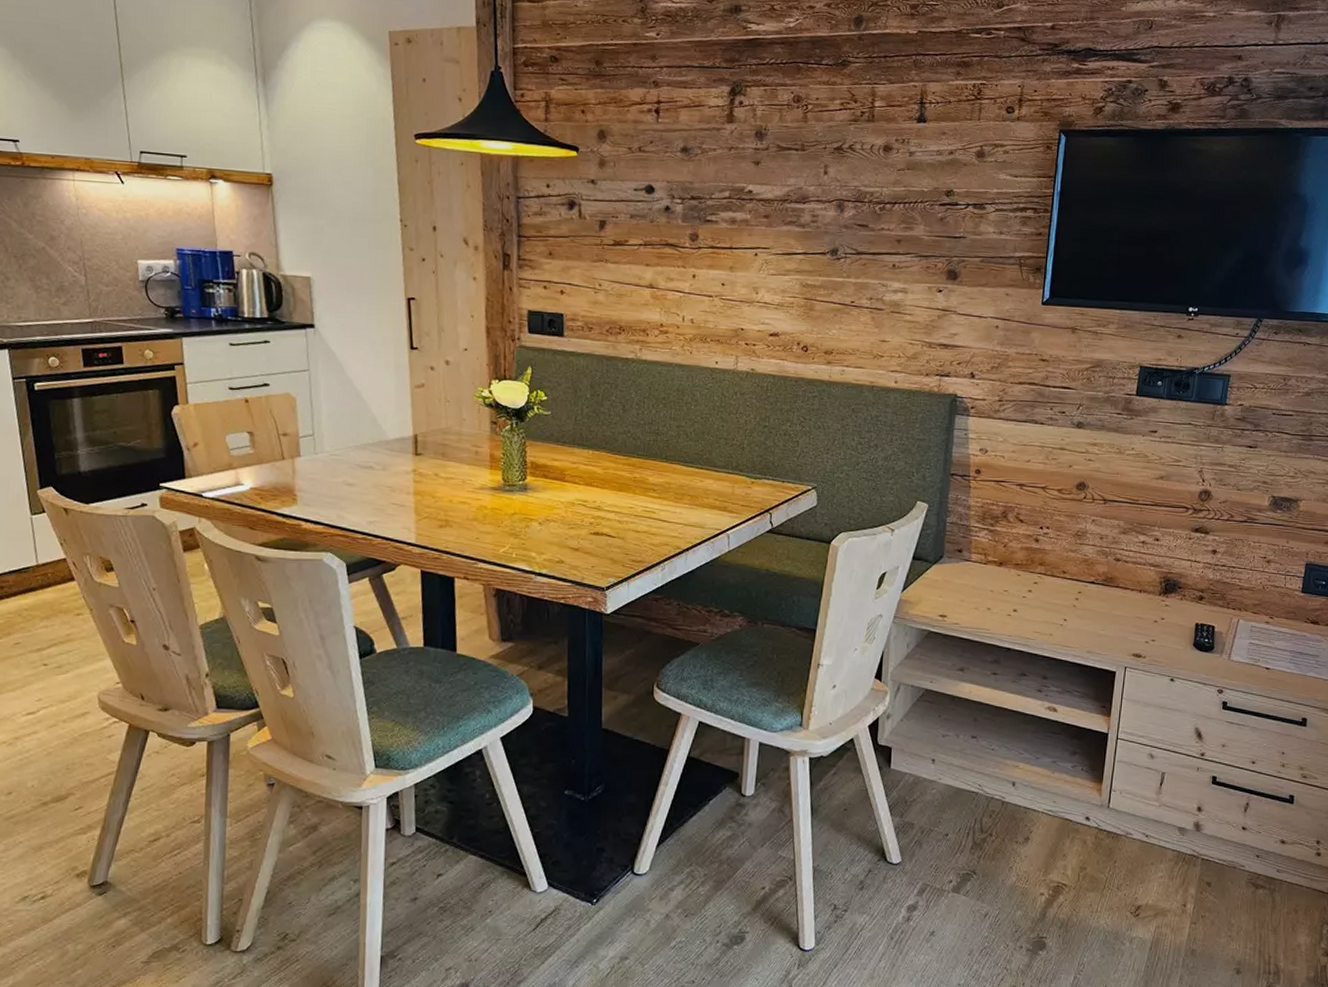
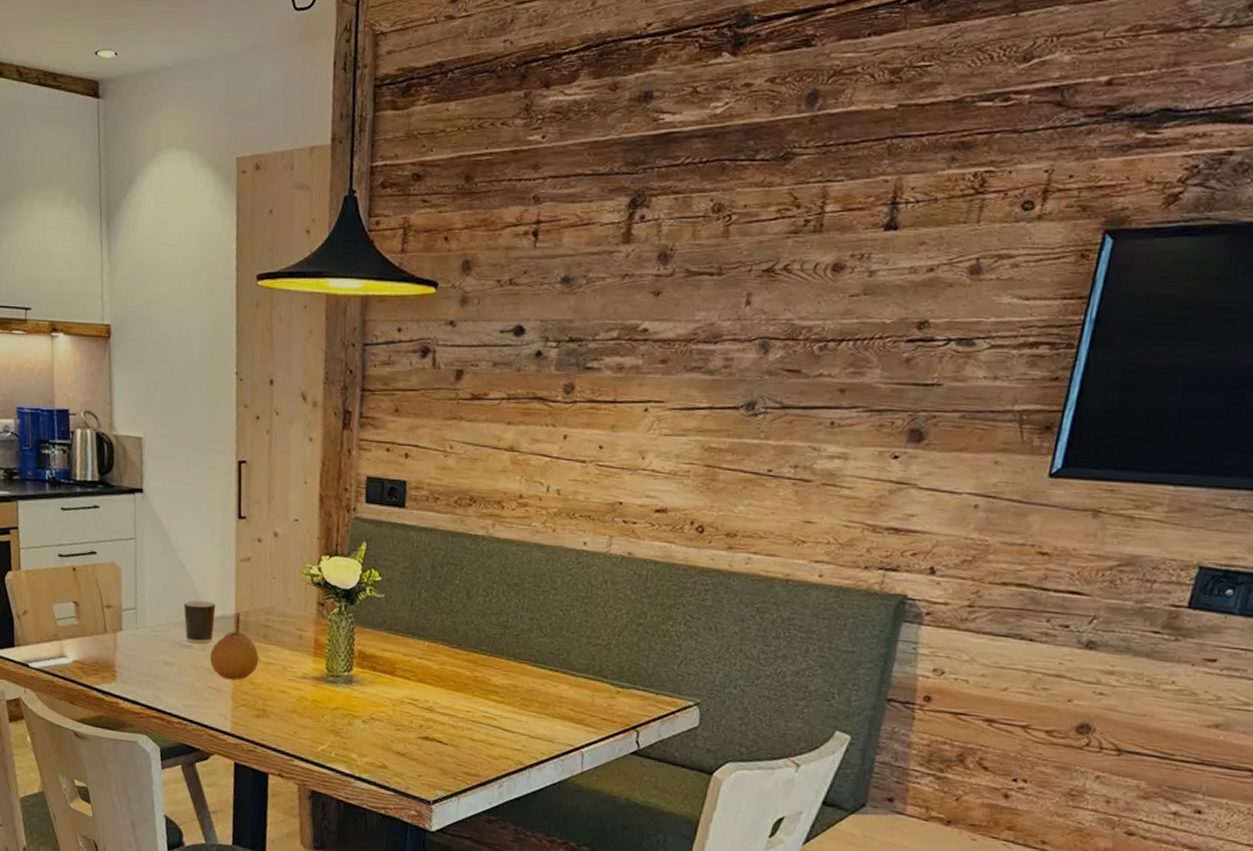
mug: none [361,424,394,464] -> present [183,600,216,644]
fruit: none [390,451,439,495] -> present [209,631,259,680]

